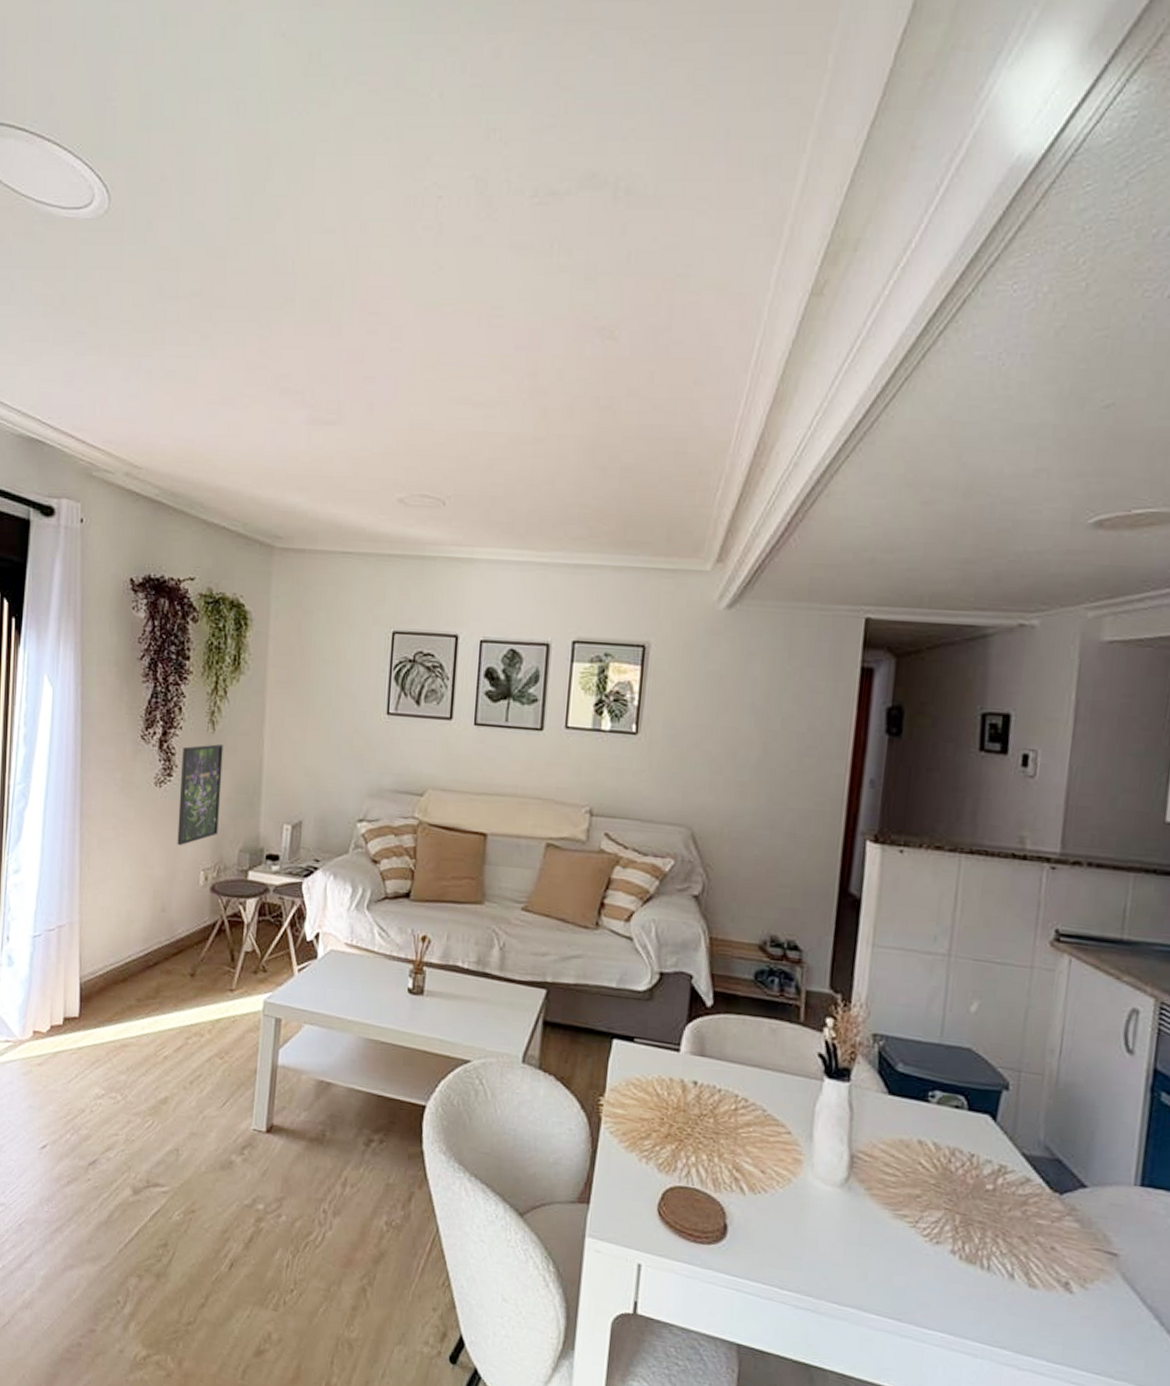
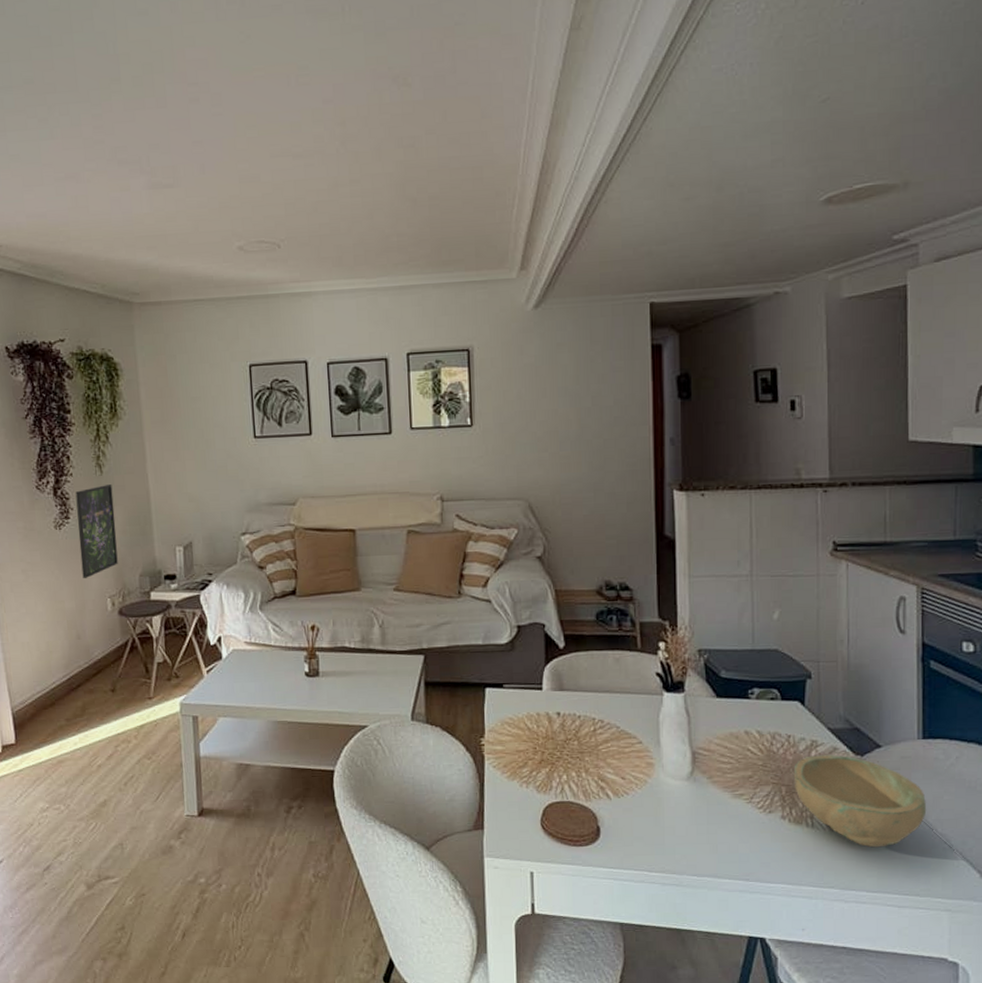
bowl: none [971,1183,1136,1310] -> present [793,755,927,848]

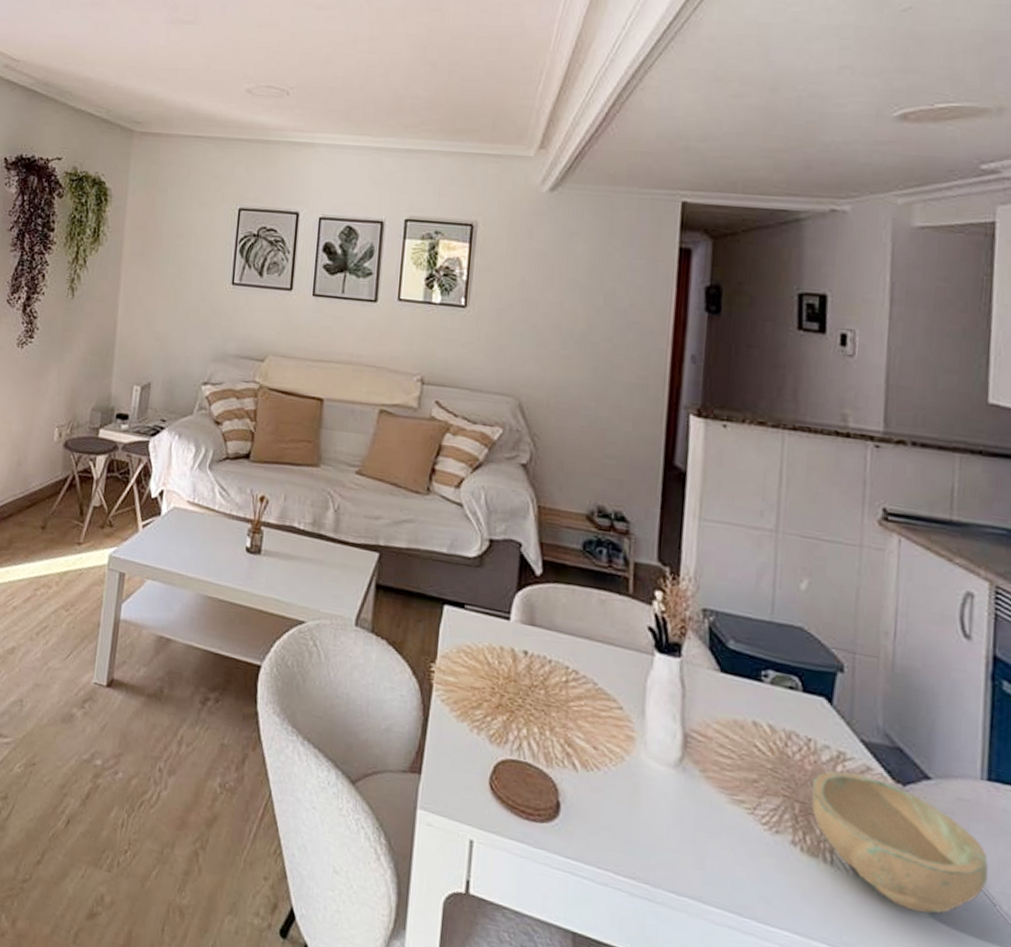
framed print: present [75,484,118,578] -> none [35,309,81,403]

